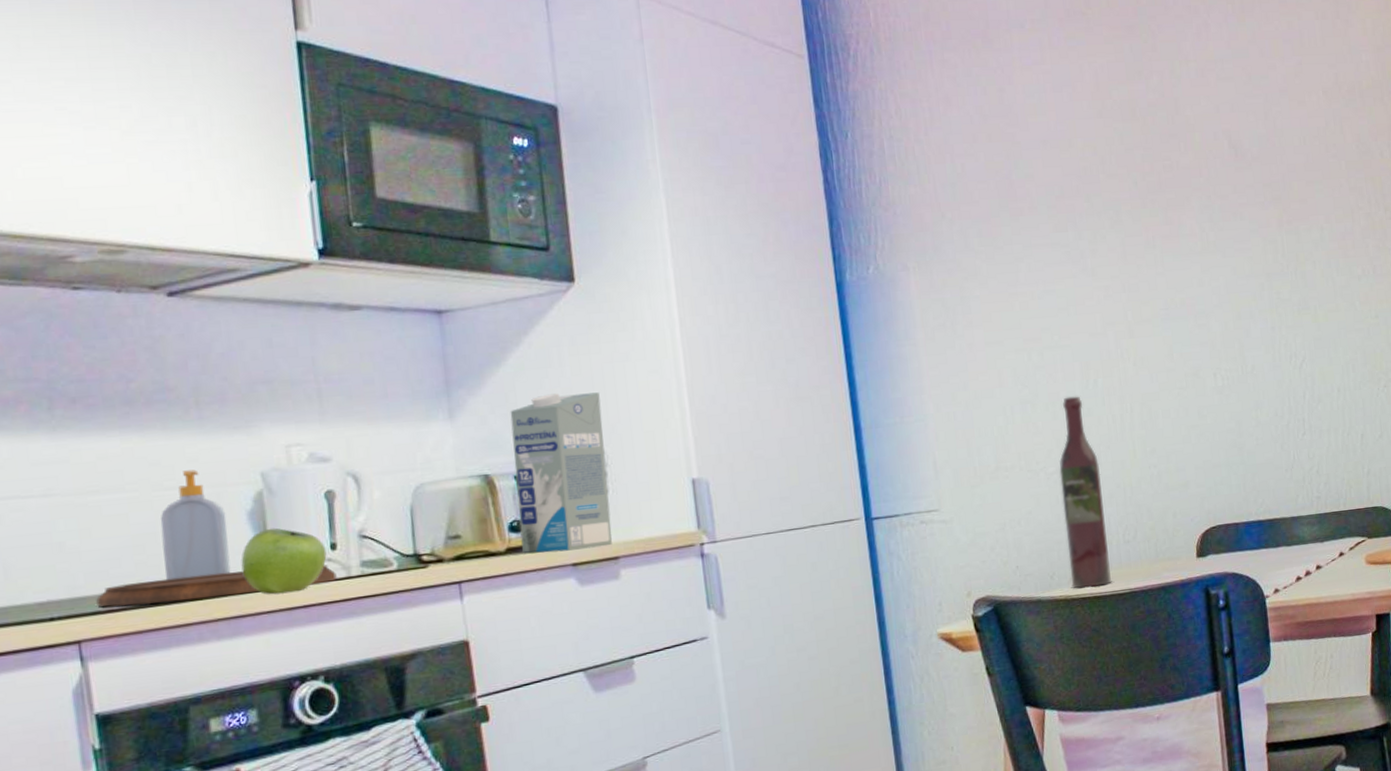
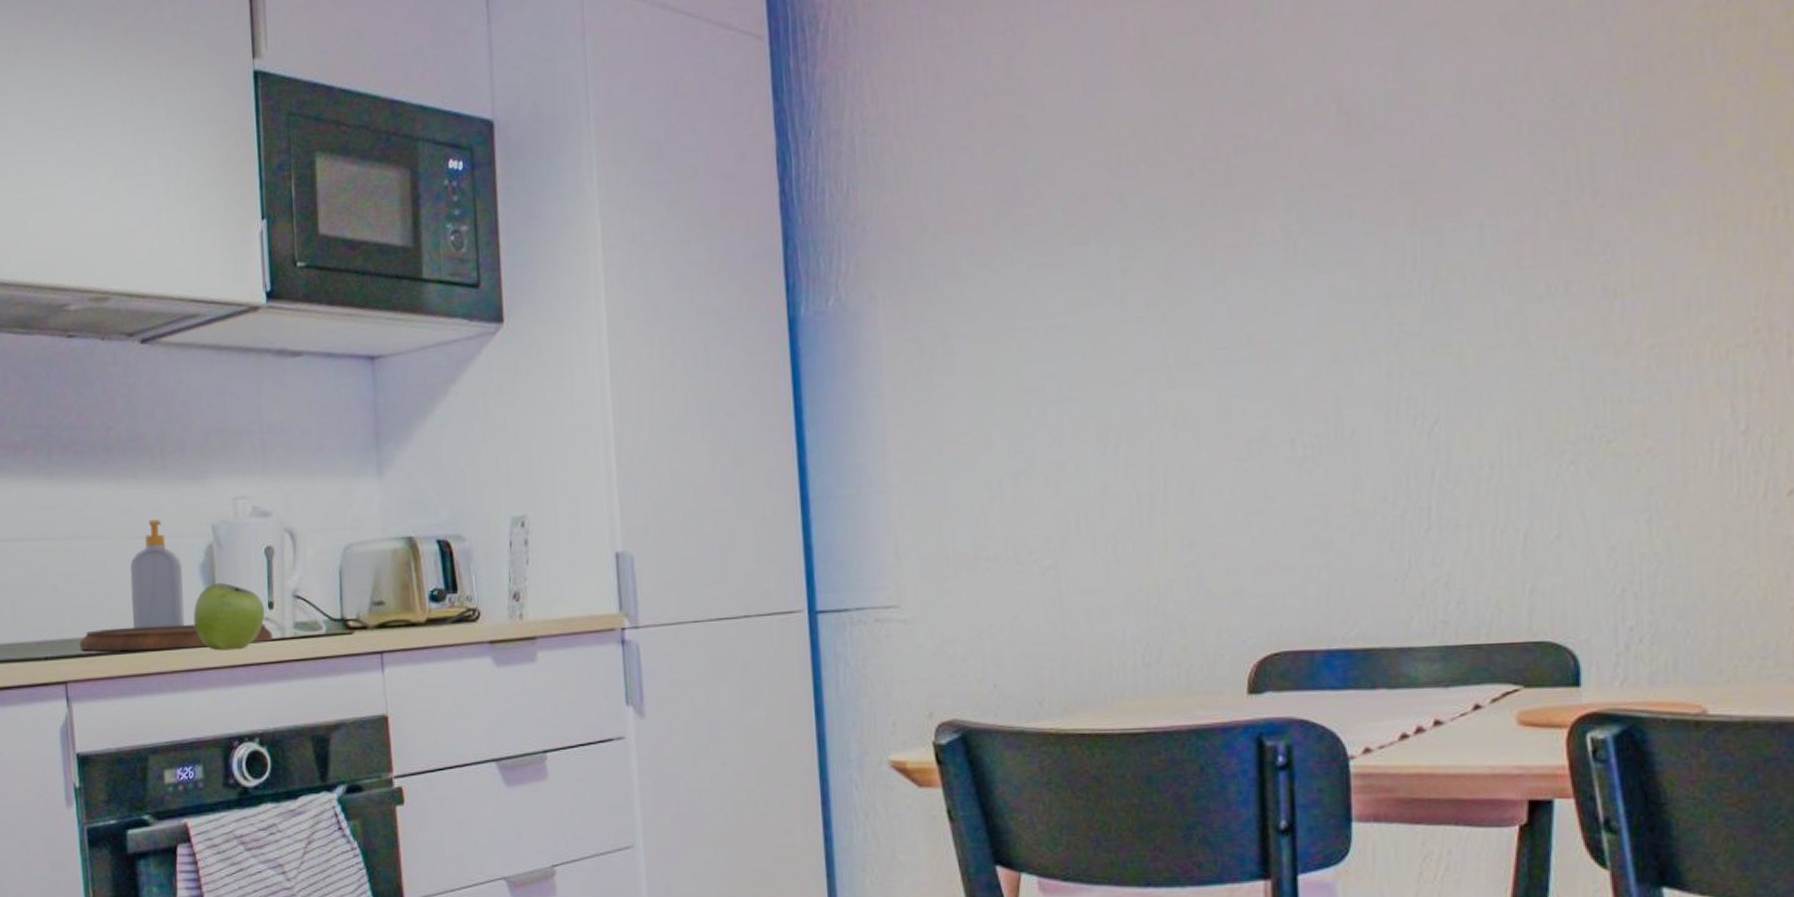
milk carton: present [510,392,612,554] -> none [435,449,531,627]
wine bottle: present [1059,396,1111,589] -> none [1059,466,1122,721]

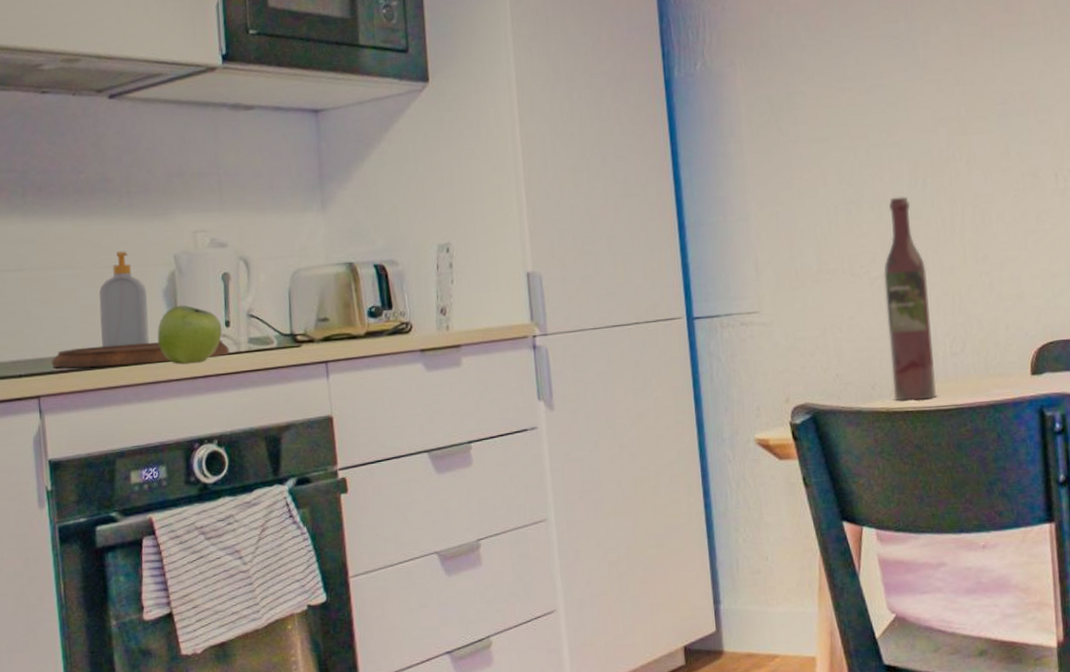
wine bottle: none [1059,466,1122,721] -> present [883,196,936,401]

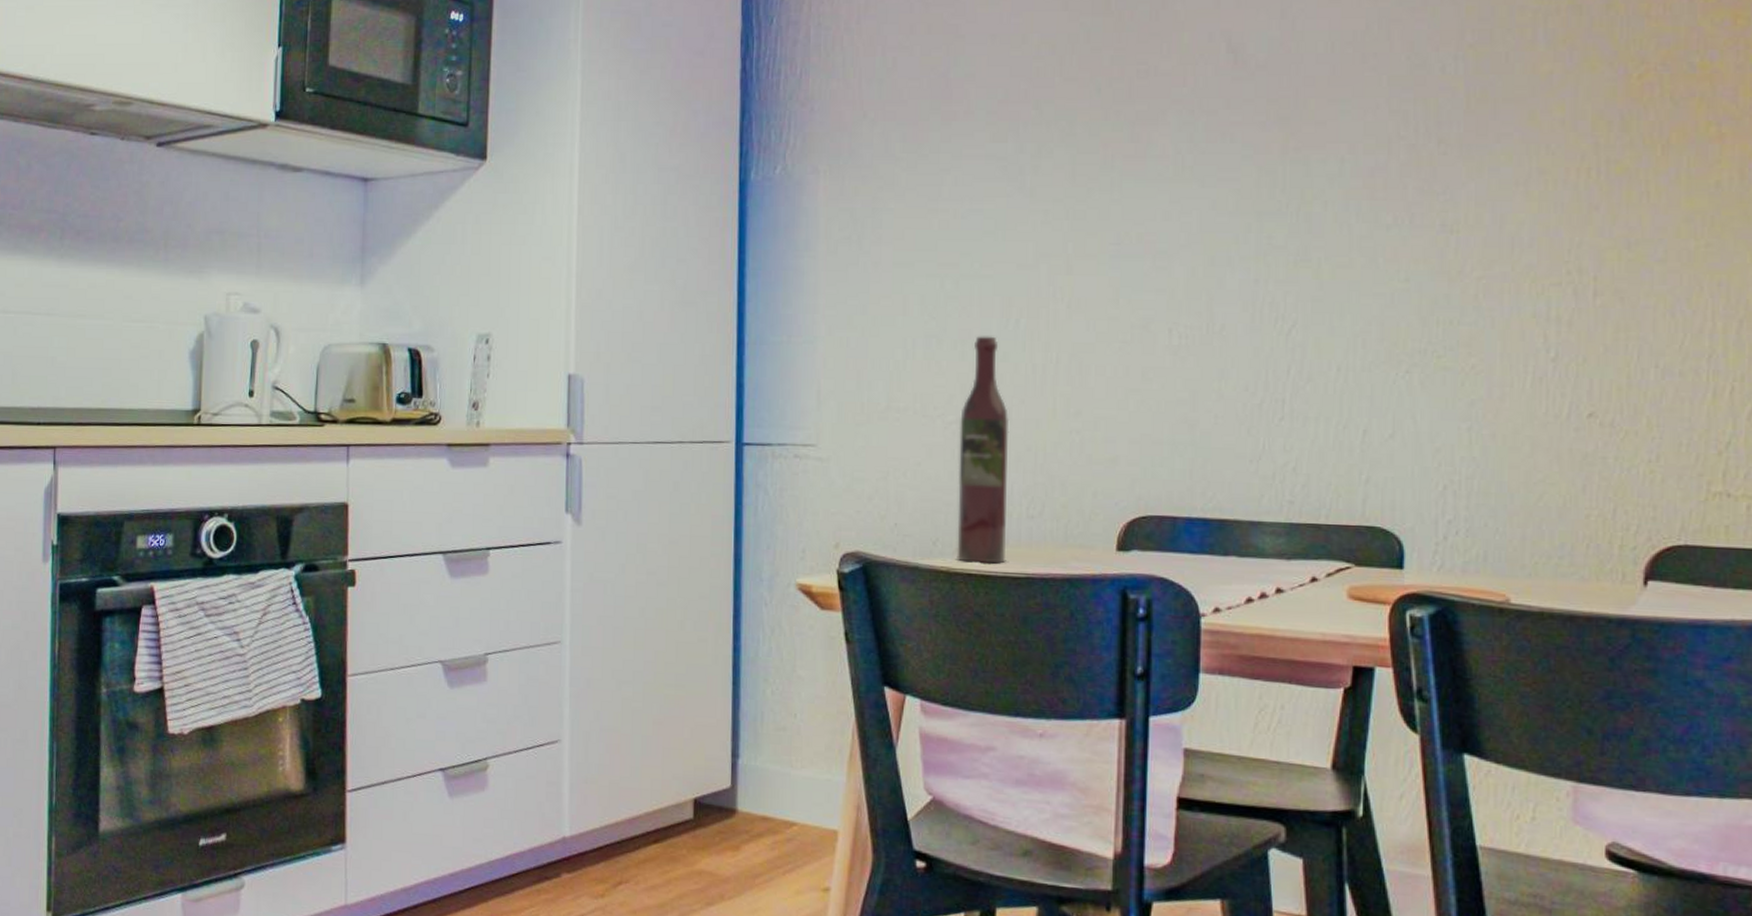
cutting board: present [52,340,230,368] -> none [71,401,250,427]
soap bottle: present [99,251,150,347] -> none [122,306,174,405]
fruit: present [157,305,222,365] -> none [179,368,245,432]

